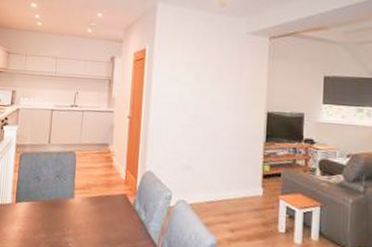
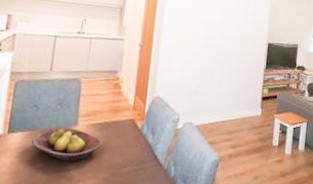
fruit bowl: none [34,199,97,235] -> present [31,128,102,162]

